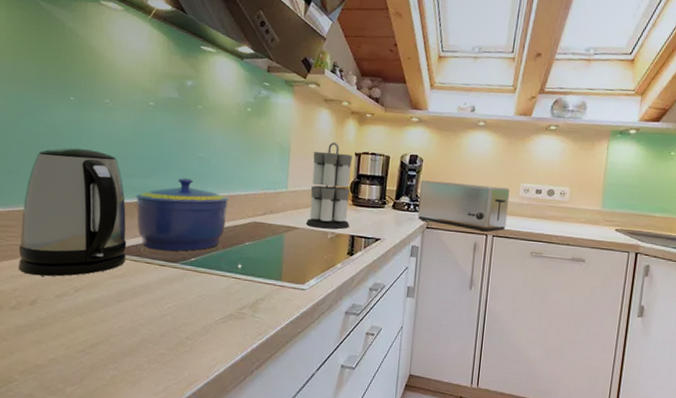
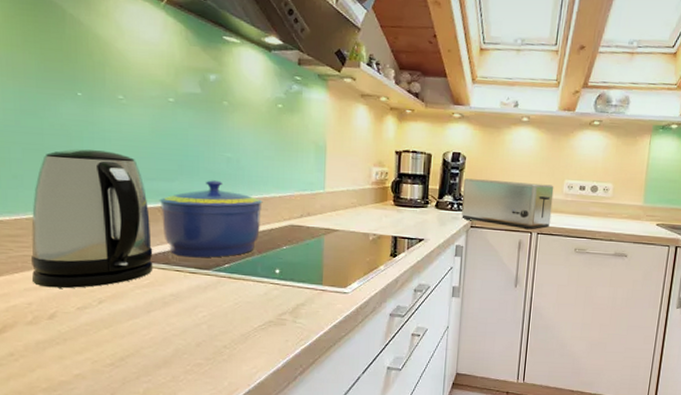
spice rack: present [306,142,352,229] -> none [346,140,392,231]

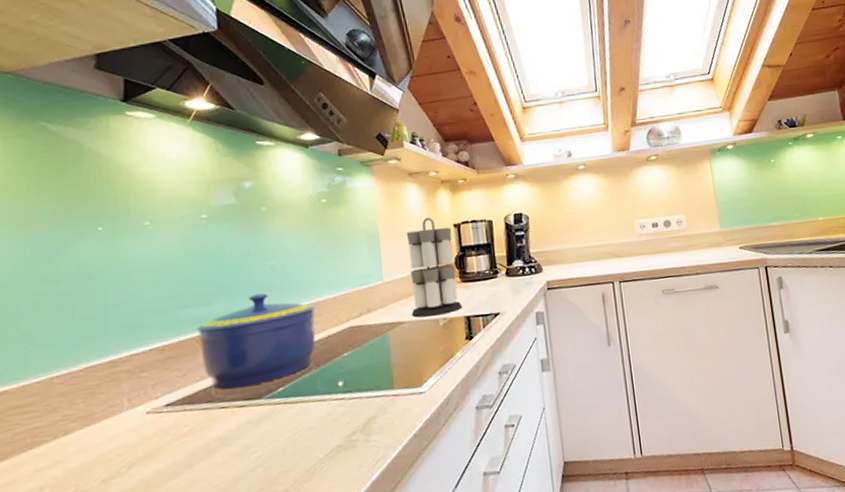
kettle: present [30,149,153,289] -> none [42,284,194,463]
spice rack: none [346,140,392,231] -> present [406,217,462,317]
toaster: present [462,178,554,230] -> none [531,228,631,283]

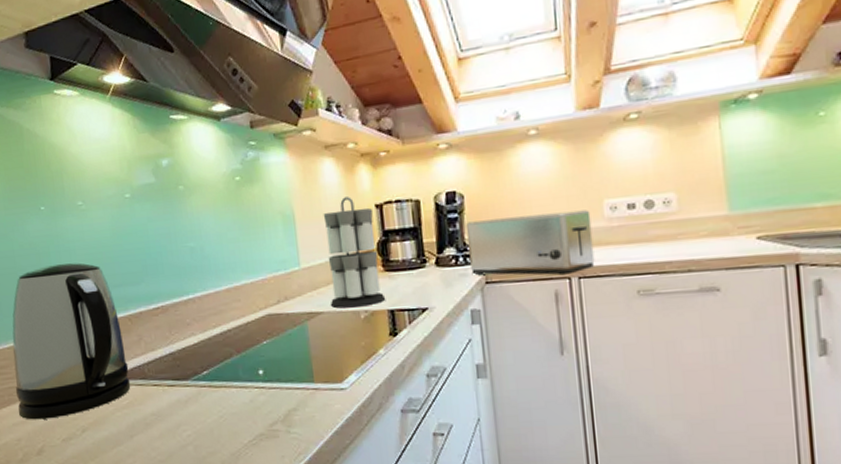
kettle: none [42,284,194,463] -> present [12,263,131,420]
cooking pot: present [196,293,316,390] -> none [128,275,236,369]
toaster: none [531,228,631,283] -> present [467,210,595,276]

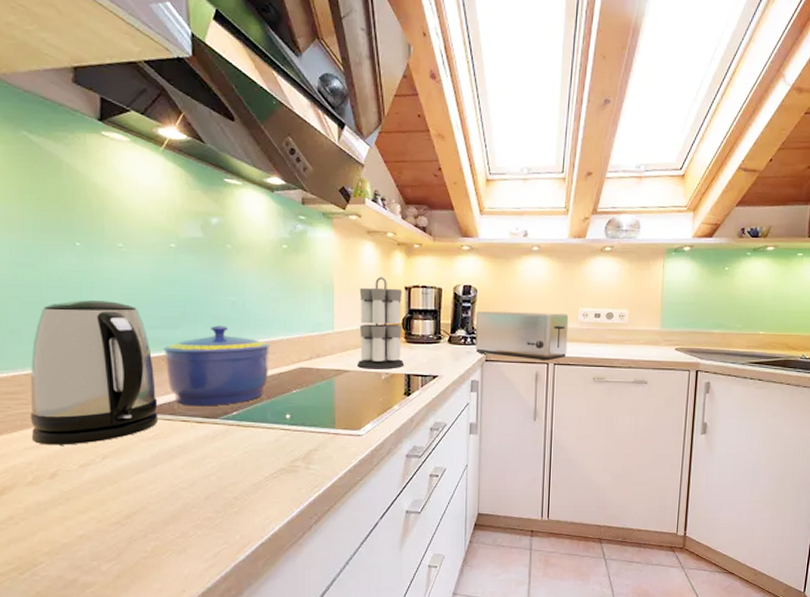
cooking pot: none [128,275,236,369] -> present [163,325,270,407]

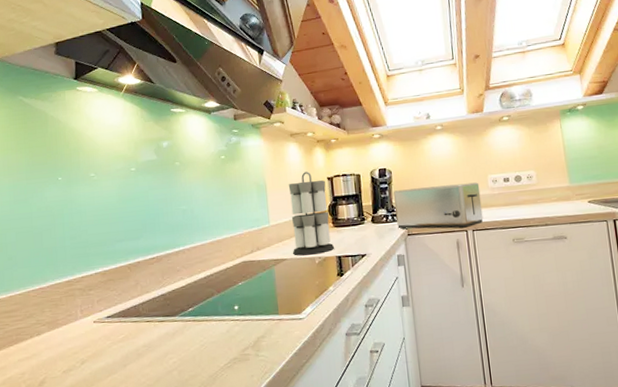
kettle: present [29,299,159,445] -> none [23,222,127,356]
cooking pot: present [163,325,270,407] -> none [128,232,217,308]

